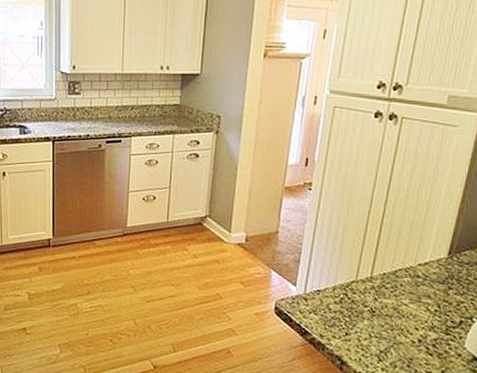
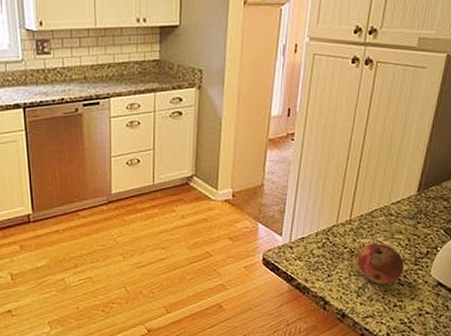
fruit: none [379,305,433,352] -> present [358,243,404,284]

